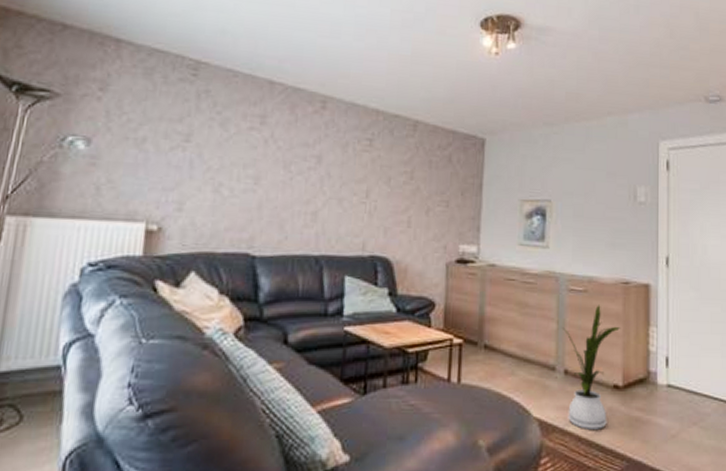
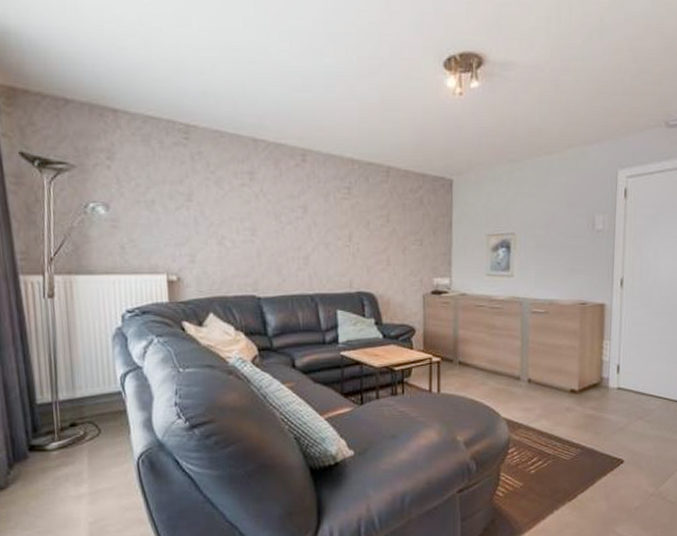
house plant: present [563,305,621,429] -> none [526,324,578,425]

